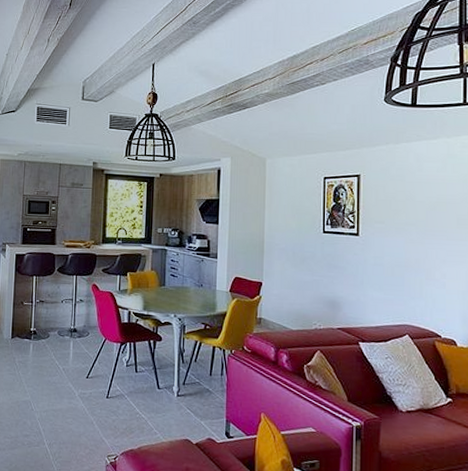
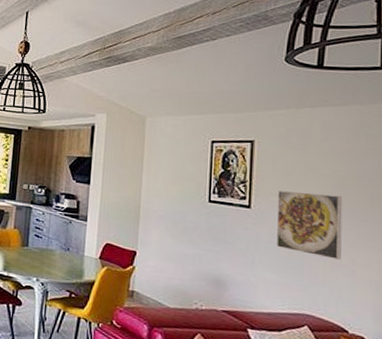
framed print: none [380,218,435,275] -> present [276,191,343,260]

